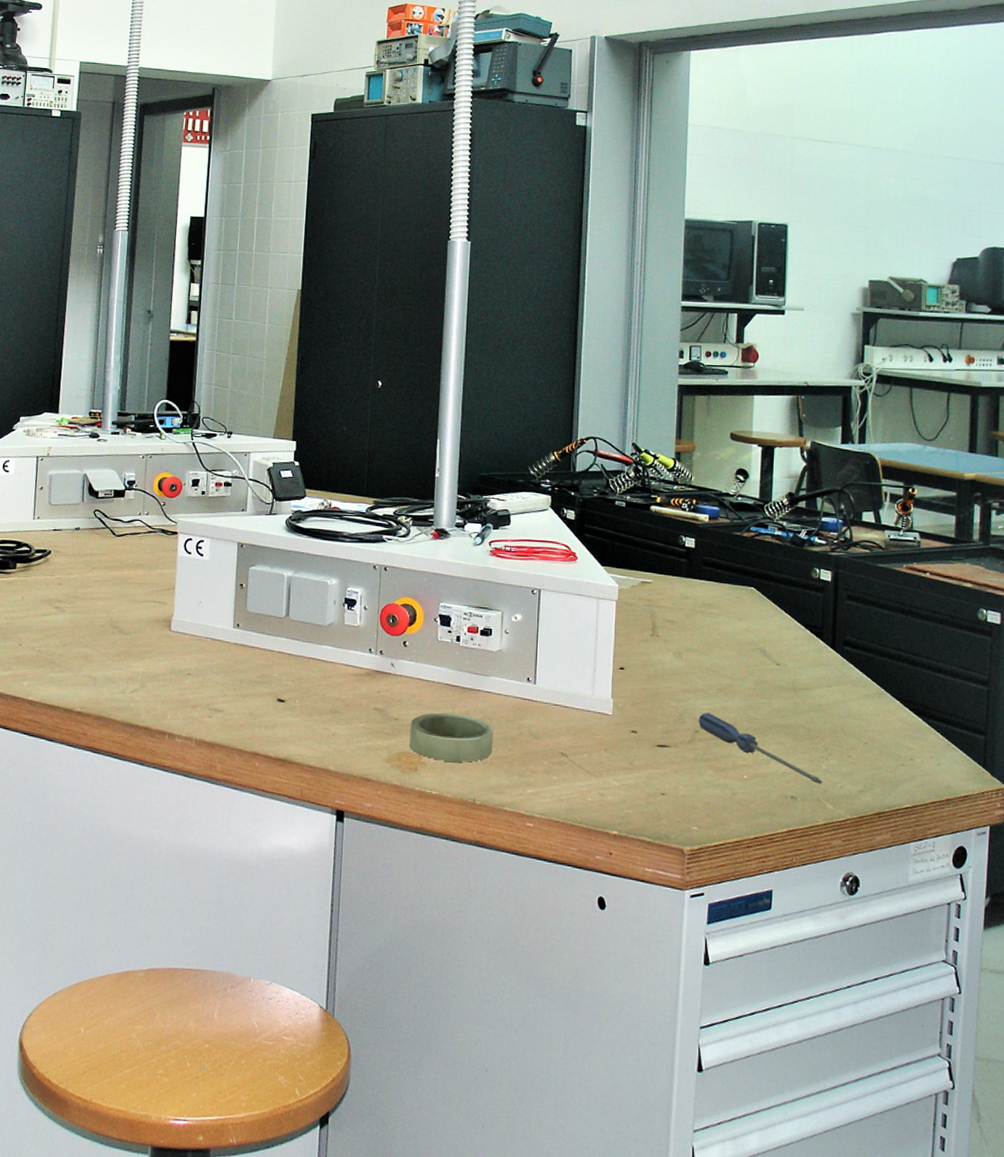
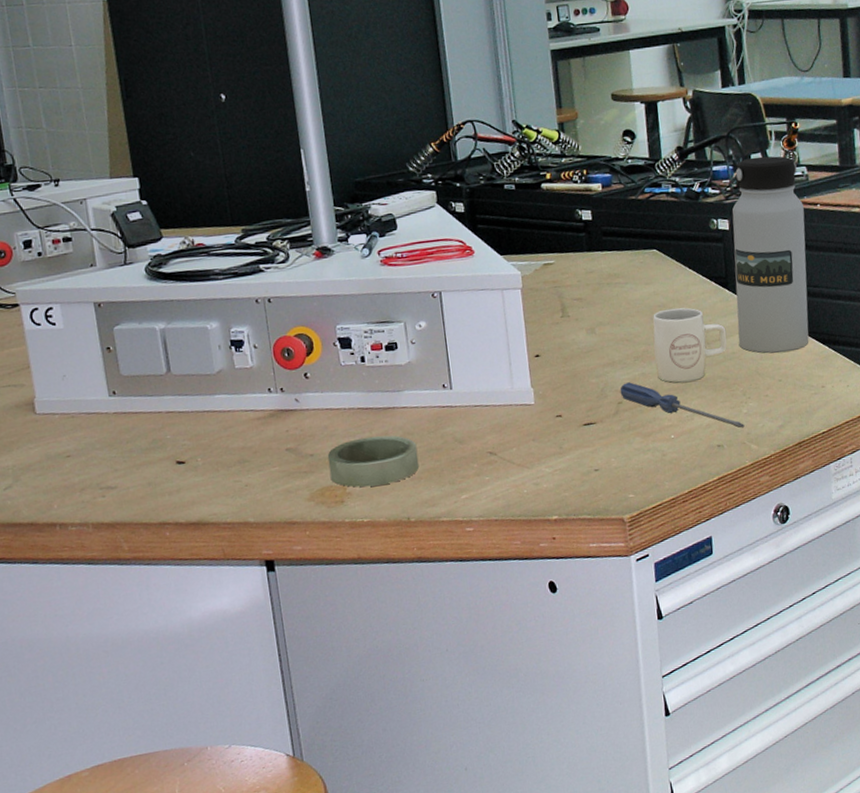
mug: none [737,647,815,726] -> present [652,307,728,384]
water bottle: none [826,515,913,716] -> present [732,156,809,354]

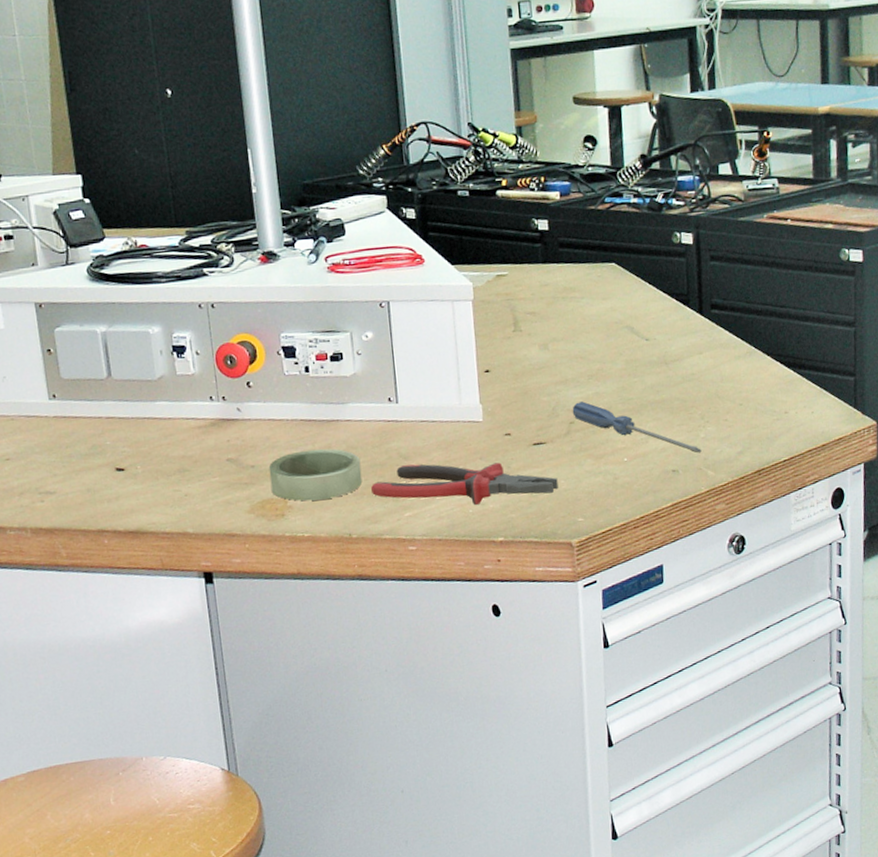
pliers: none [428,443,609,485] -> present [371,462,559,505]
mug: present [652,307,728,384] -> none [607,324,687,405]
water bottle: present [732,156,809,354] -> none [696,166,774,376]

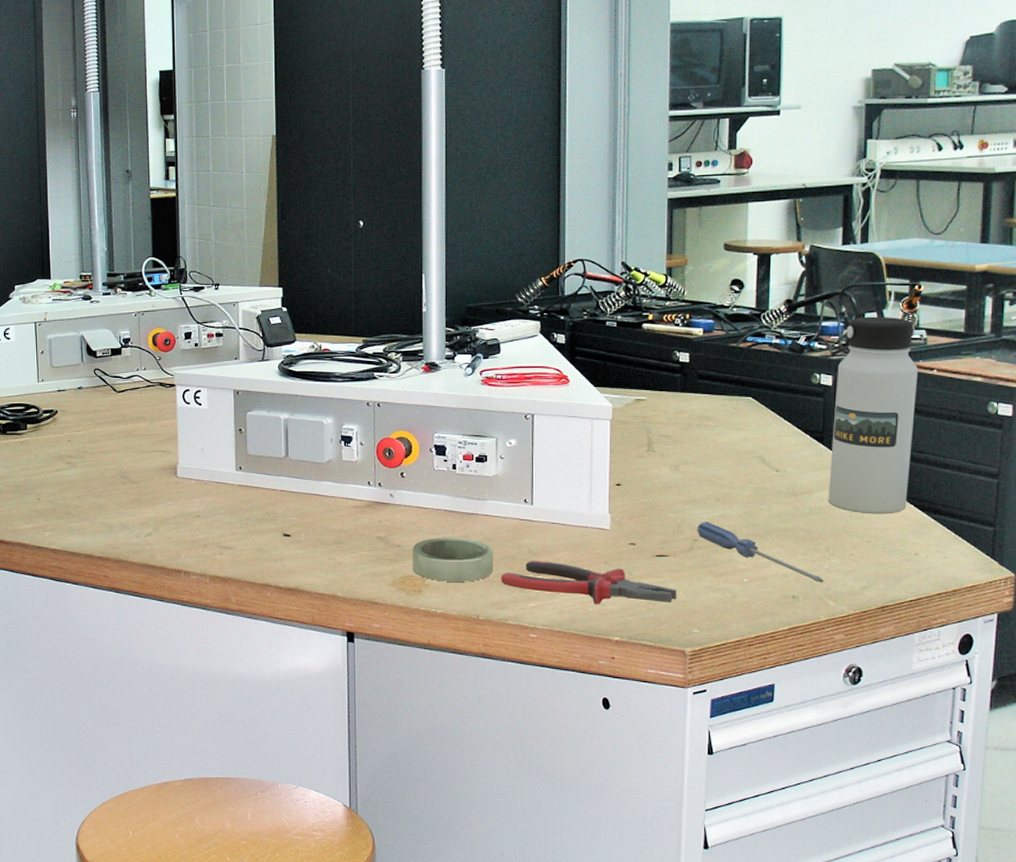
water bottle: none [696,166,774,376] -> present [828,316,919,514]

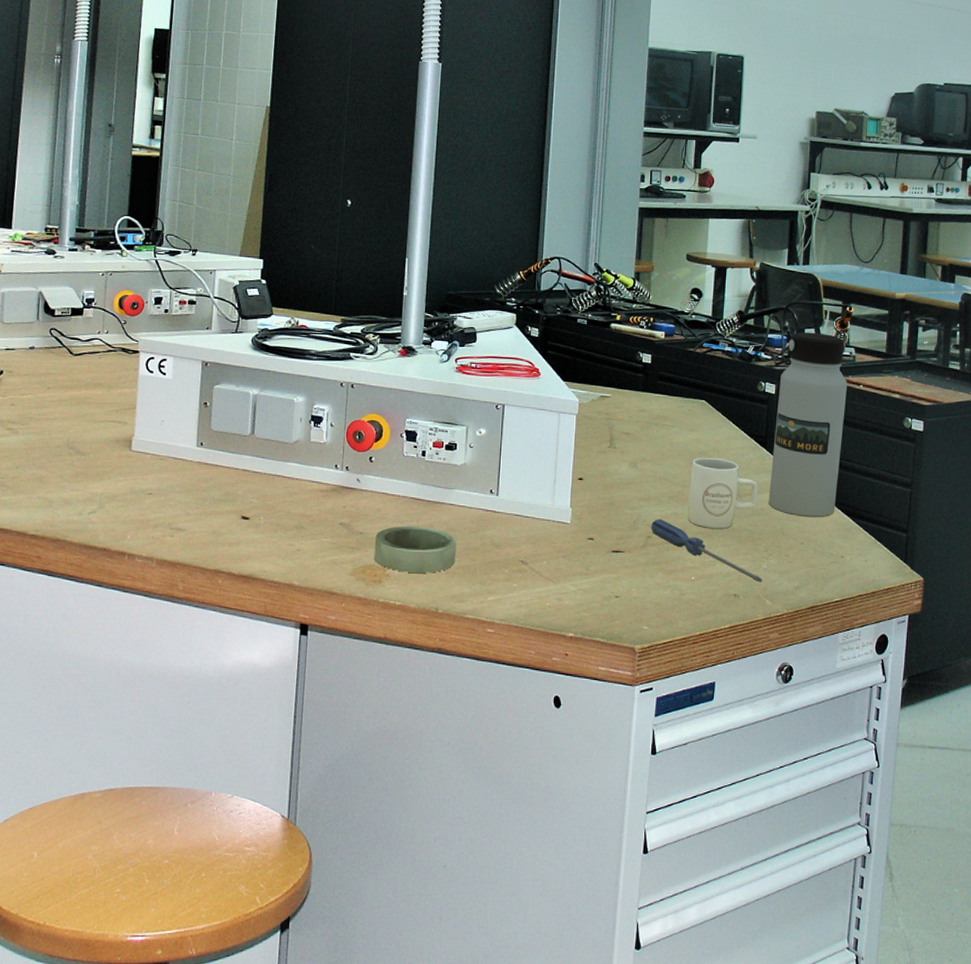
pliers: present [501,561,677,604] -> none [462,553,630,600]
mug: none [736,456,816,530] -> present [687,457,758,530]

